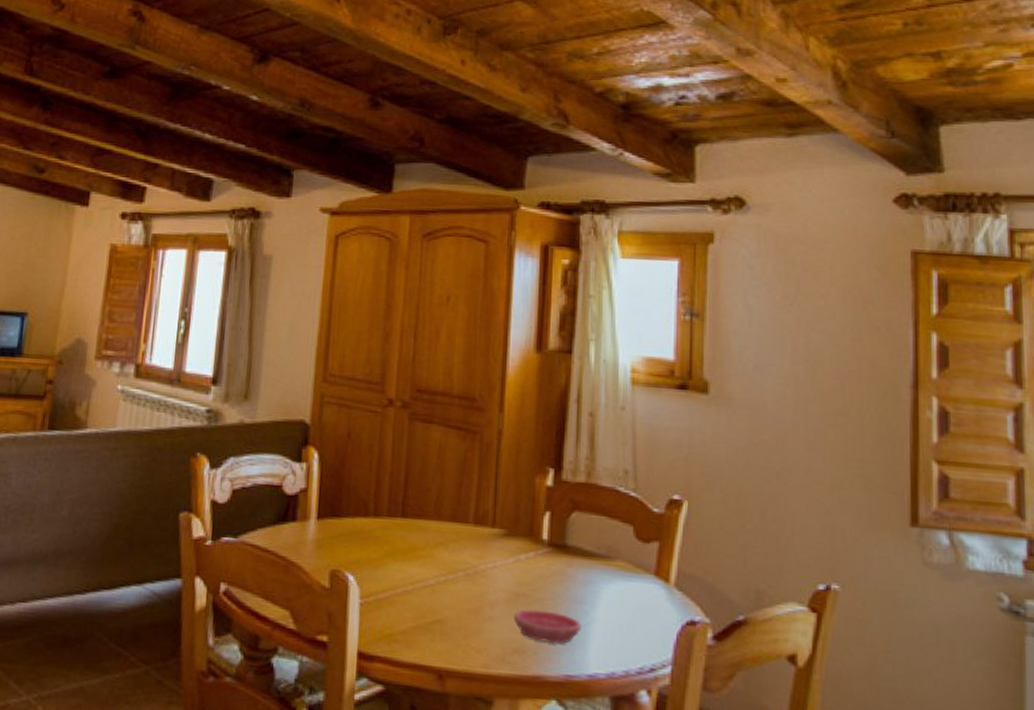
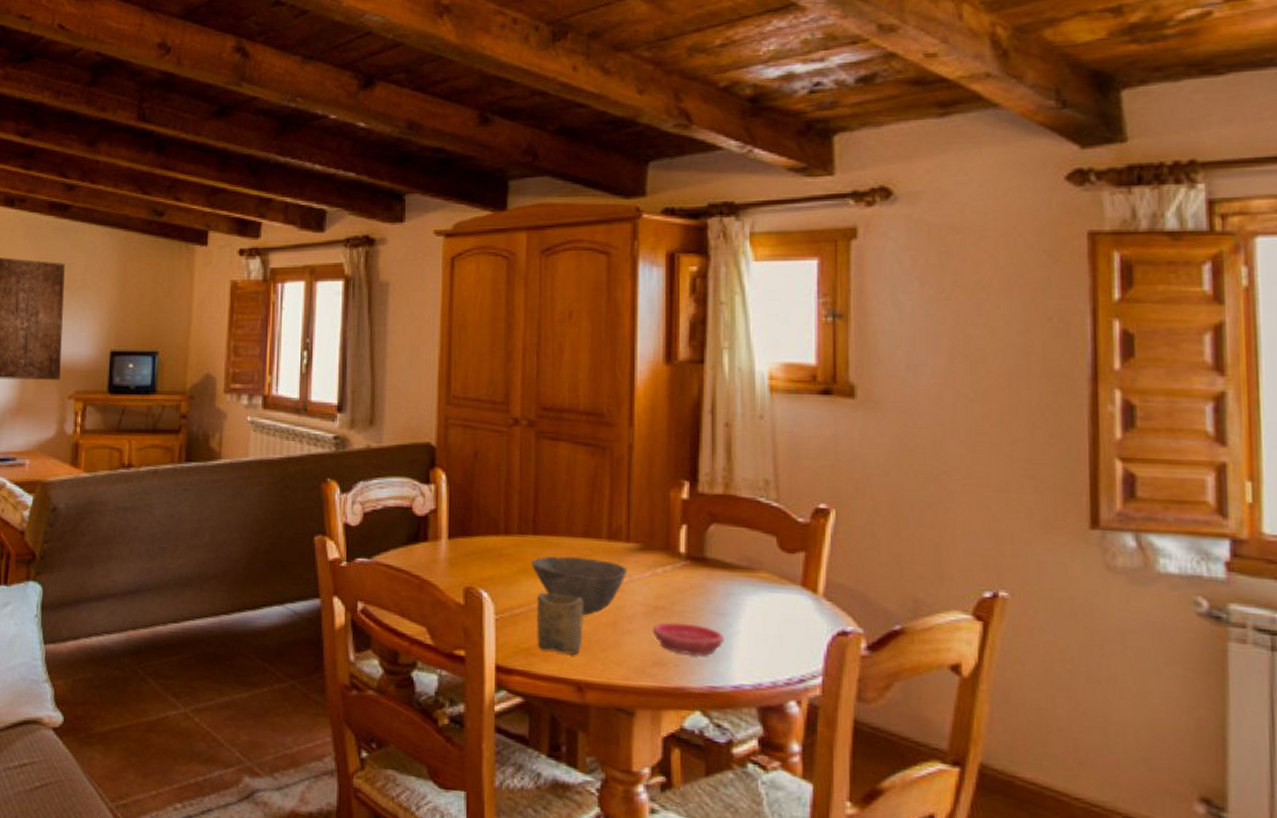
bowl: none [399,540,492,601] -> present [532,556,628,615]
cup: none [400,576,448,641] -> present [537,592,583,655]

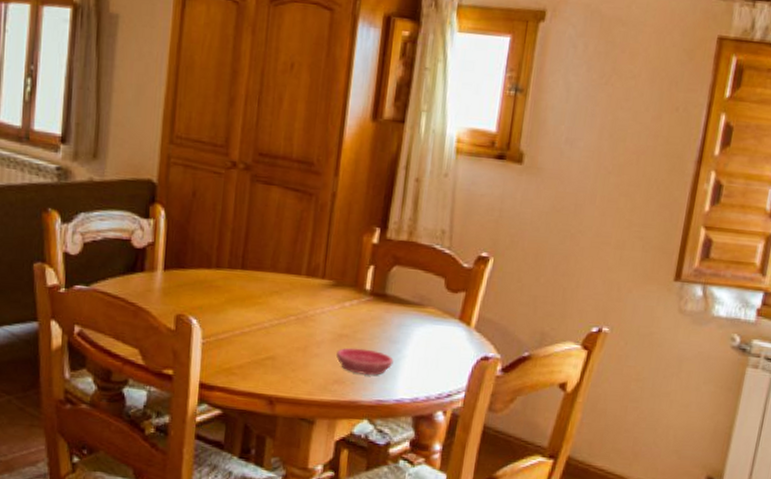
bowl: present [532,556,628,615] -> none [238,289,321,340]
cup: present [537,592,583,655] -> none [237,320,280,374]

